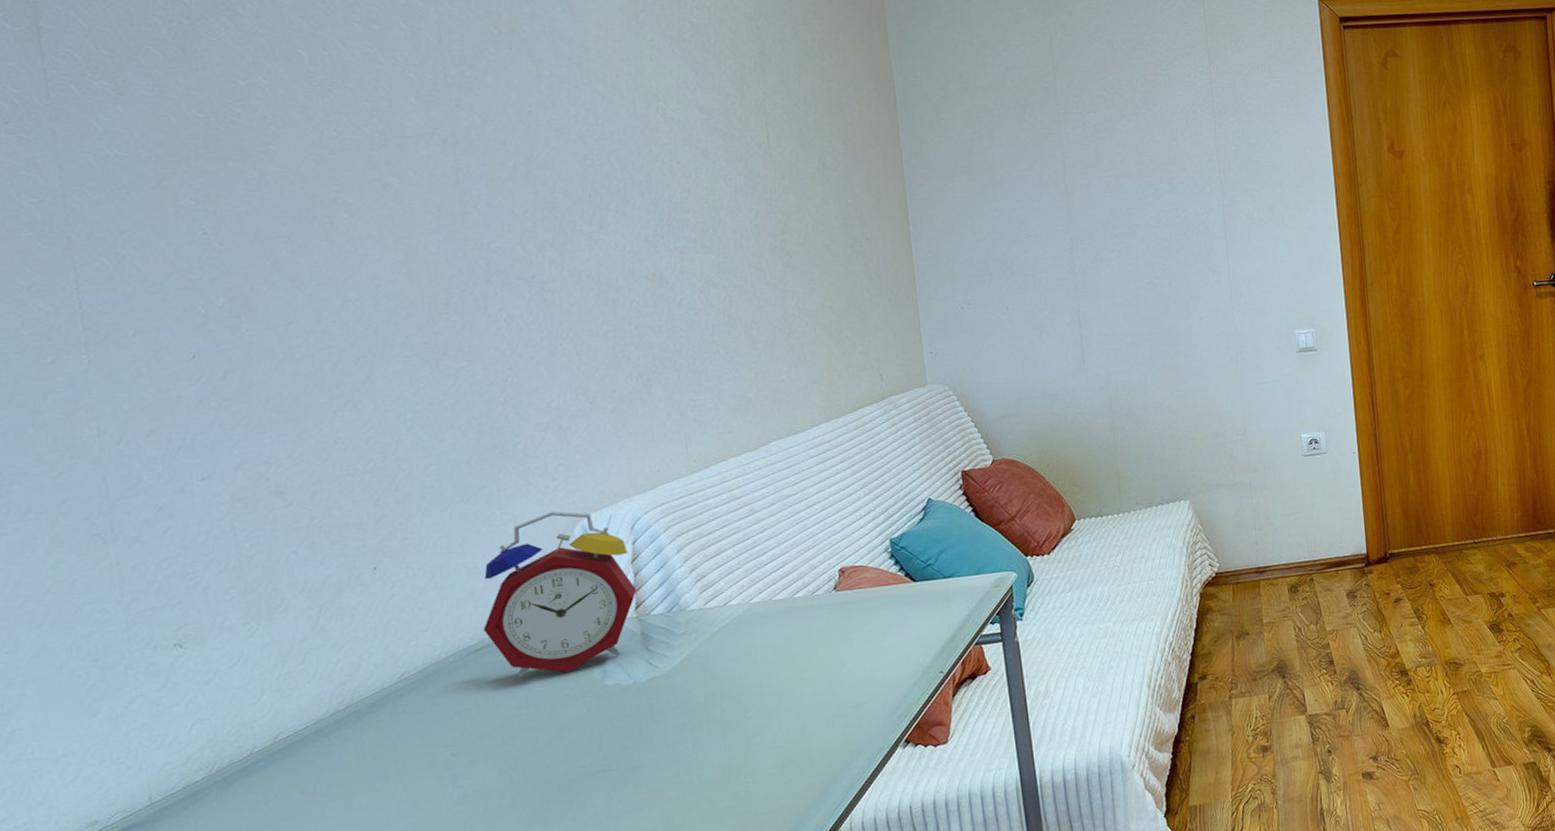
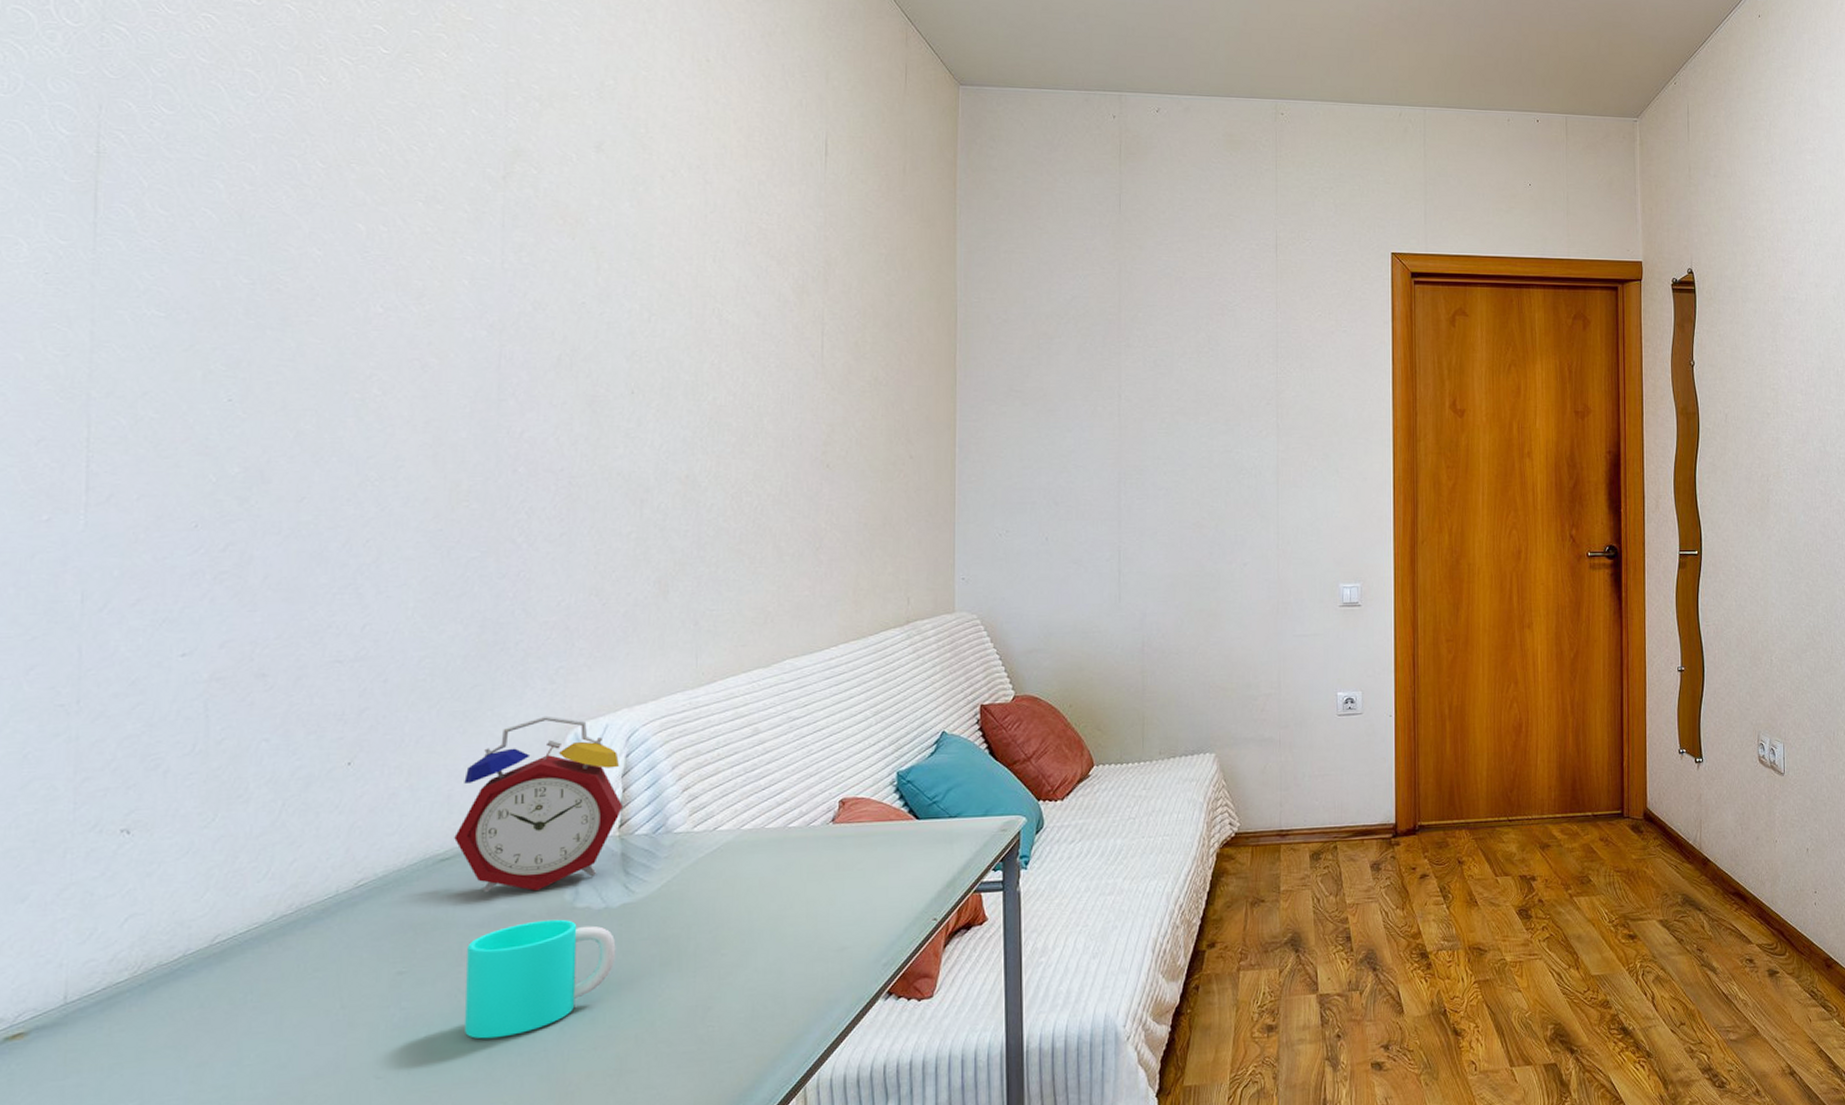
cup: none [511,696,650,809] -> present [465,919,616,1039]

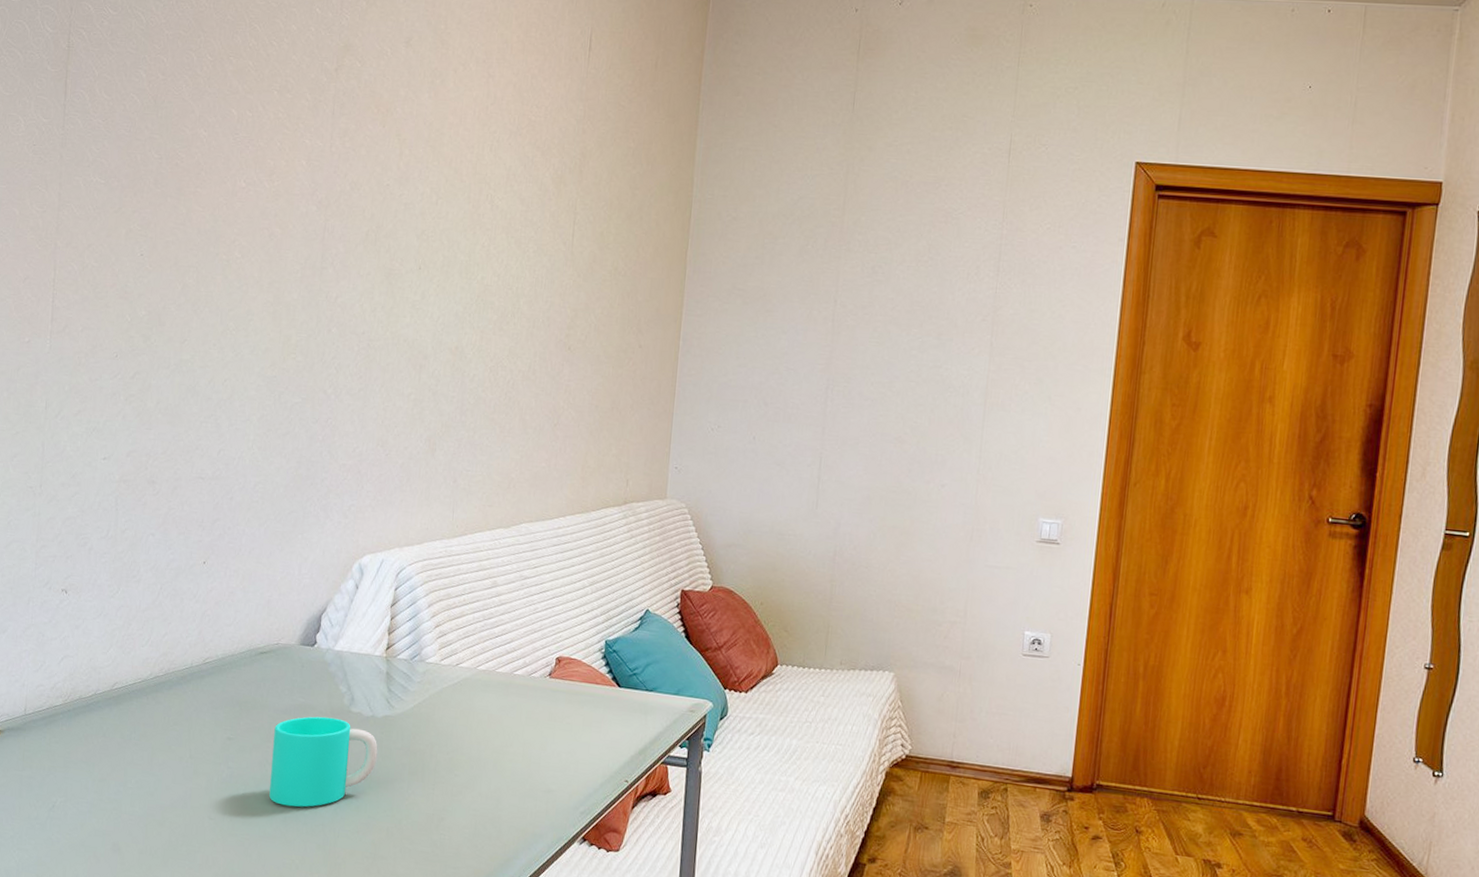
alarm clock: present [454,716,622,893] -> none [270,545,390,691]

